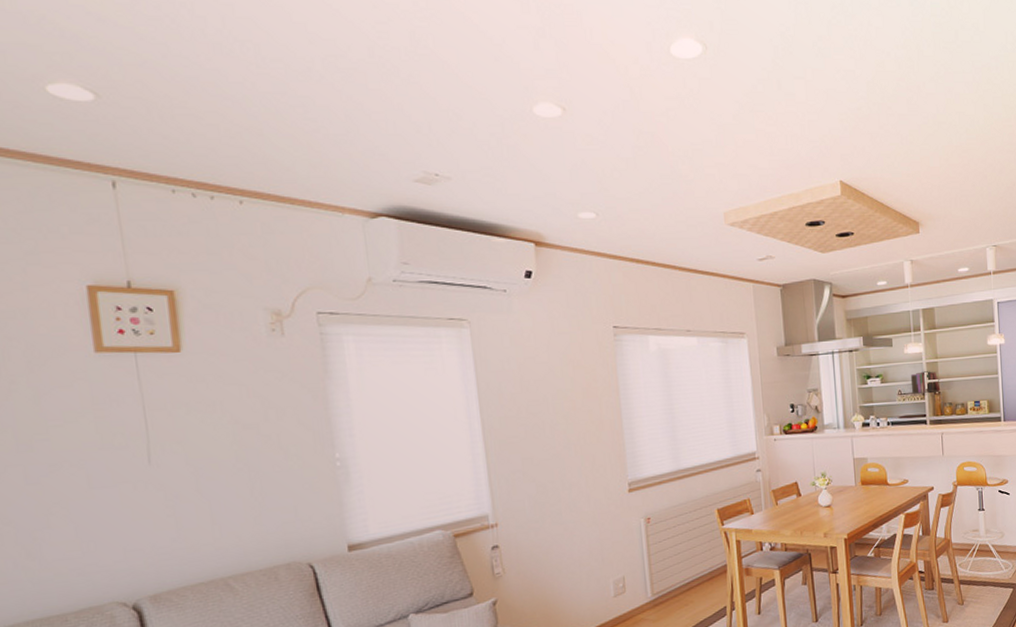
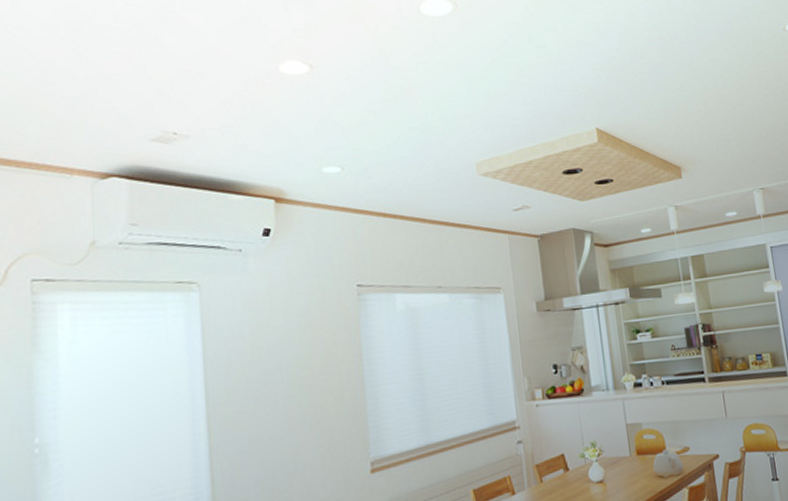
teapot: none [874,480,902,505] -> present [652,448,684,478]

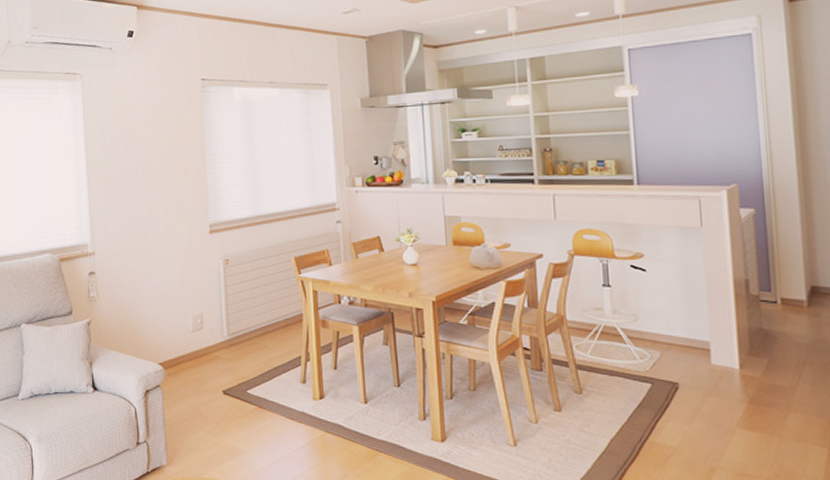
books: present [683,323,718,349] -> none [514,125,553,150]

